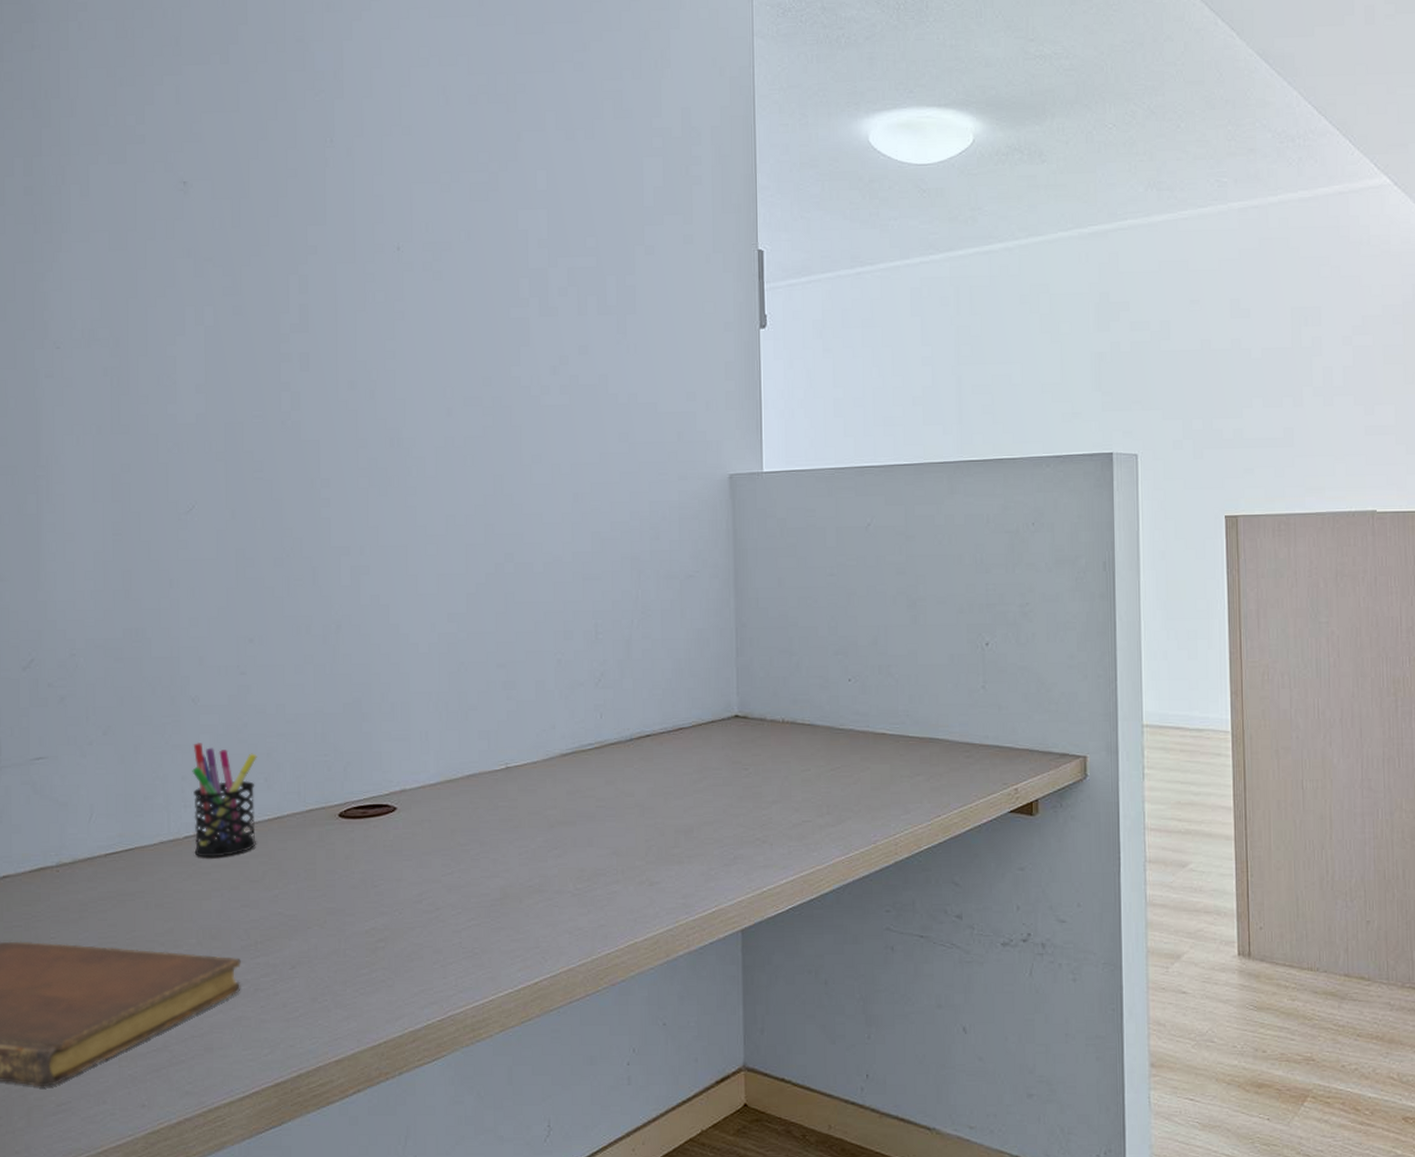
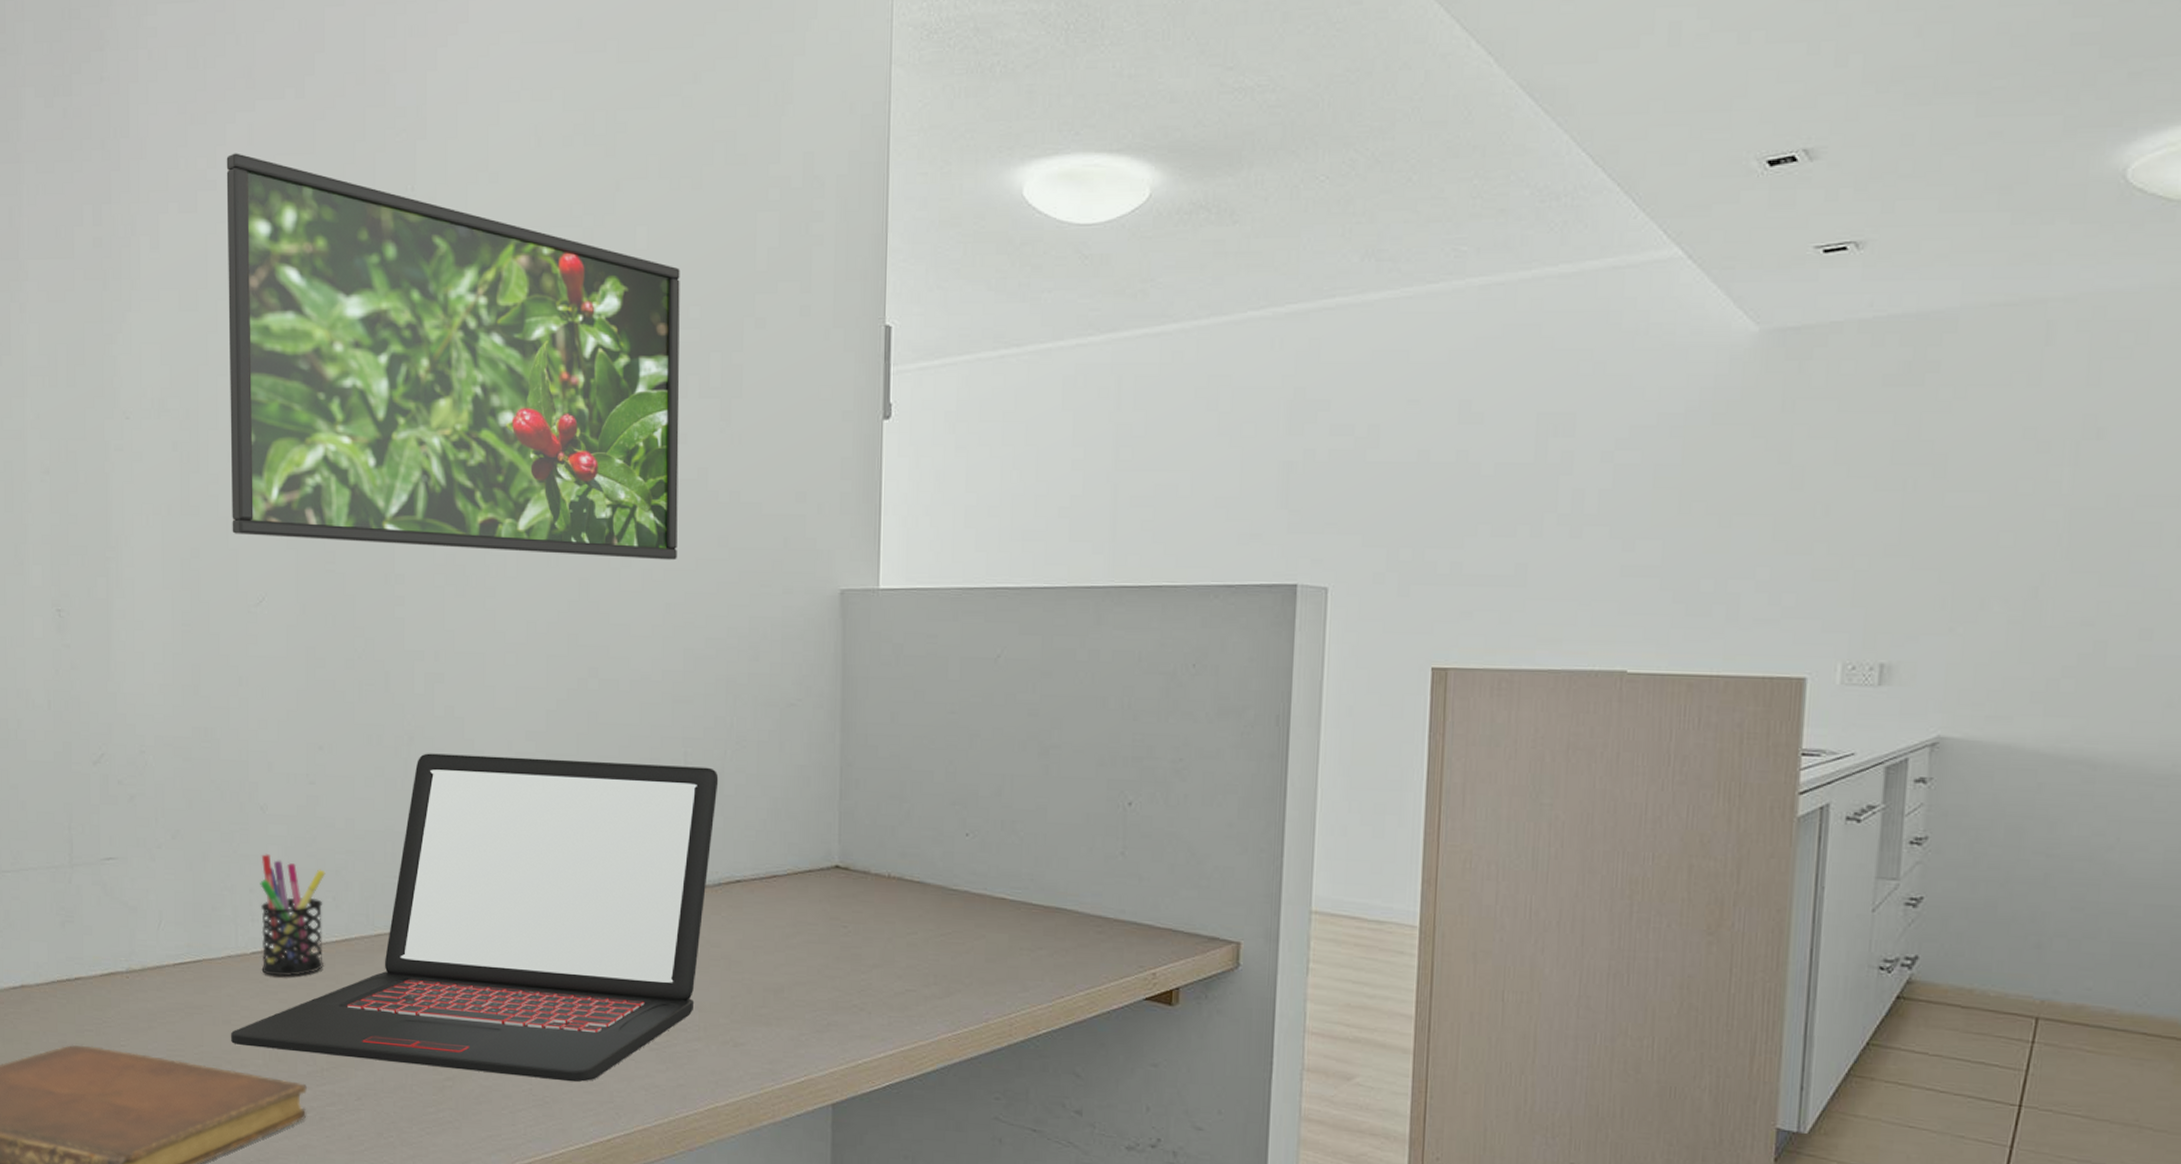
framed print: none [154,111,582,456] -> present [226,153,680,561]
laptop: none [164,636,627,932] -> present [231,753,719,1082]

